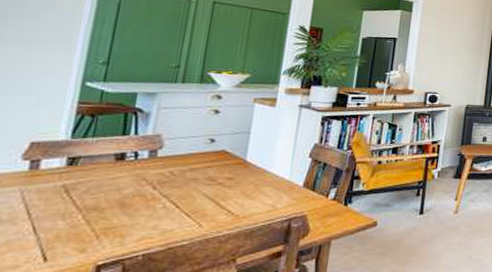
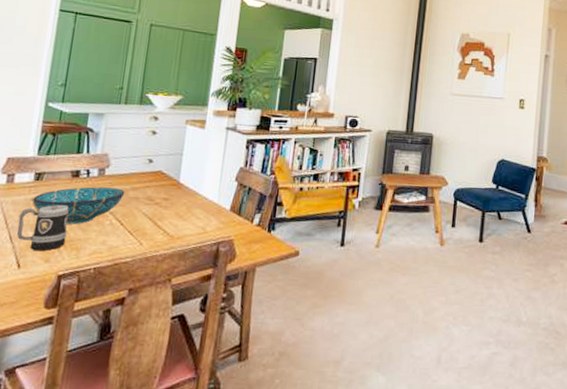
mug: none [43,191,112,242] -> present [17,205,69,252]
decorative bowl: none [64,169,182,210] -> present [32,186,125,225]

